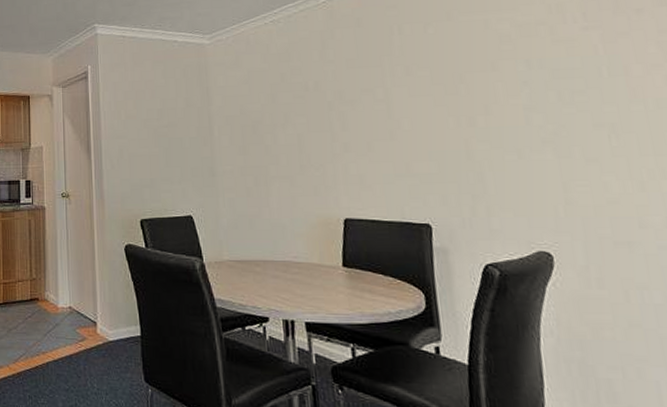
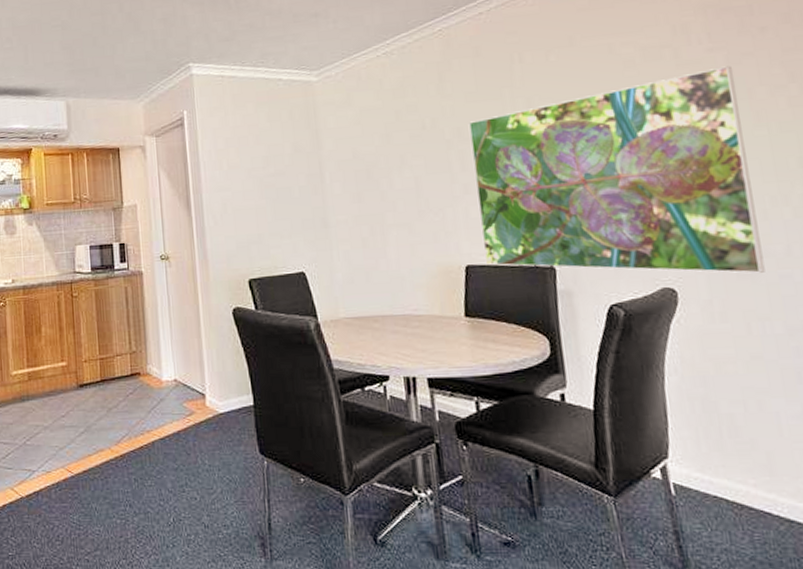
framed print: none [349,44,643,242] -> present [468,66,765,274]

